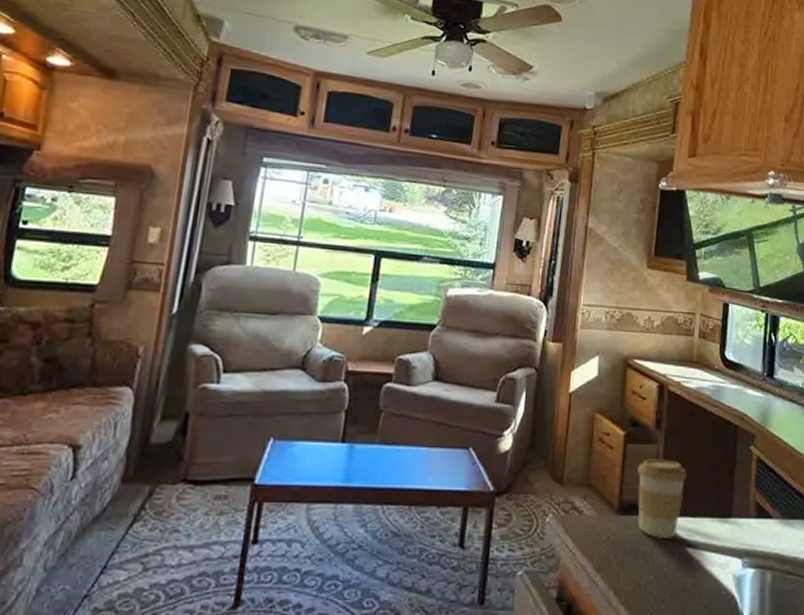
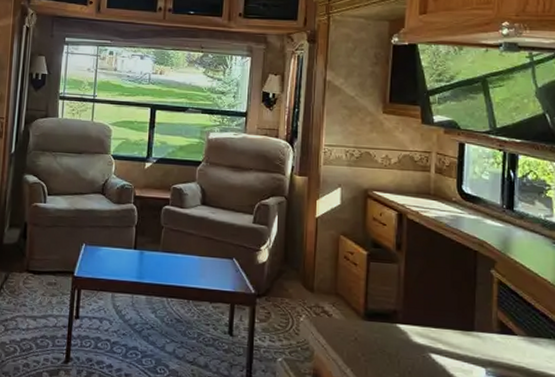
coffee cup: present [638,459,687,538] -> none [381,275,428,344]

